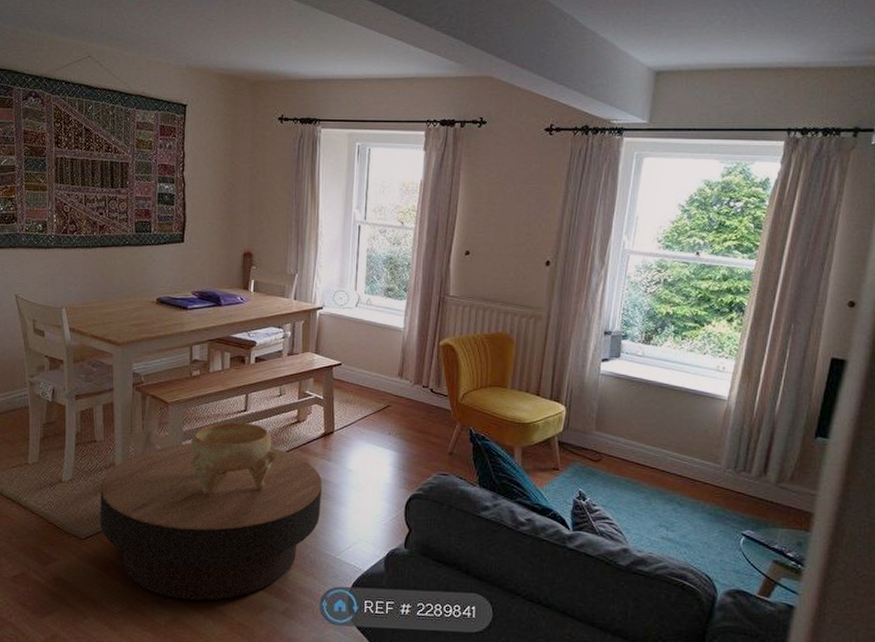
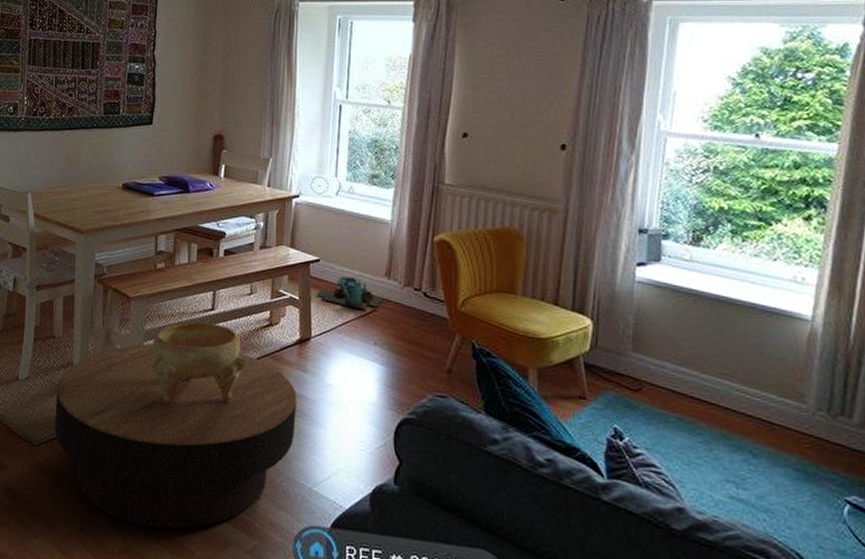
watering can: none [338,376,398,405] -> present [316,275,385,310]

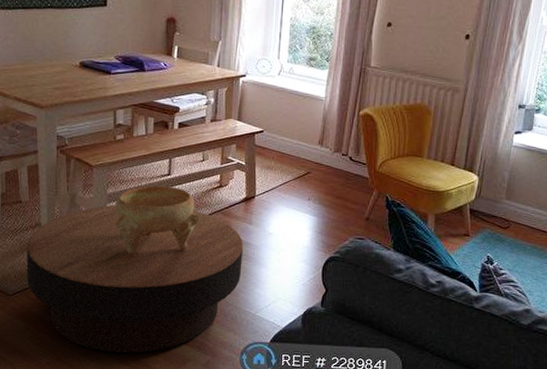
watering can: present [316,275,385,310] -> none [260,144,318,172]

